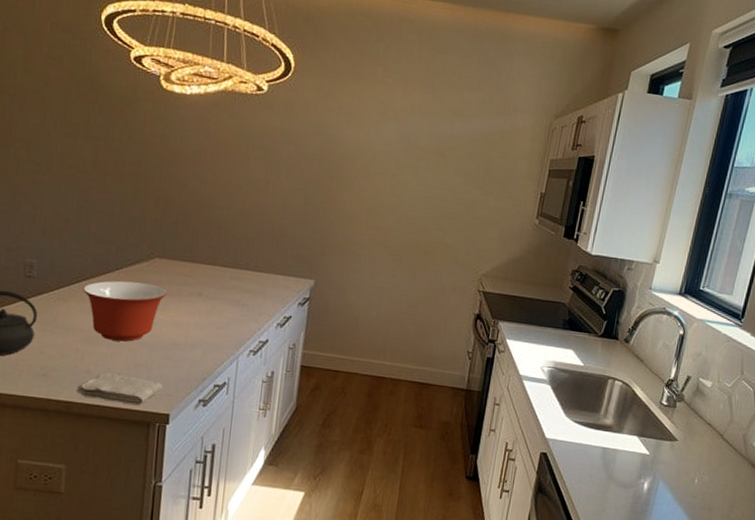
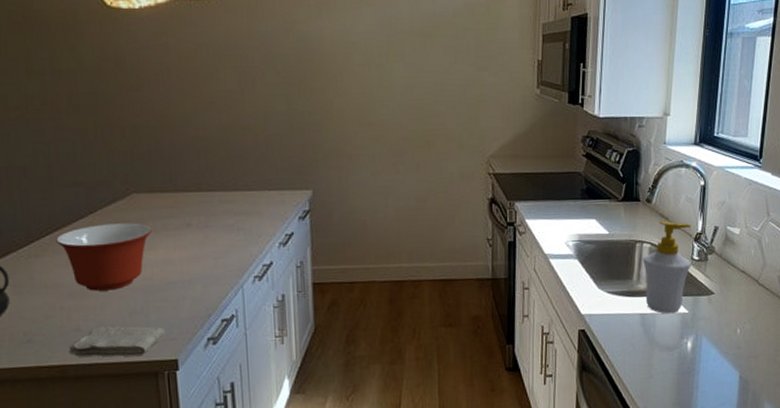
soap bottle: none [609,362,665,453] -> present [642,221,692,314]

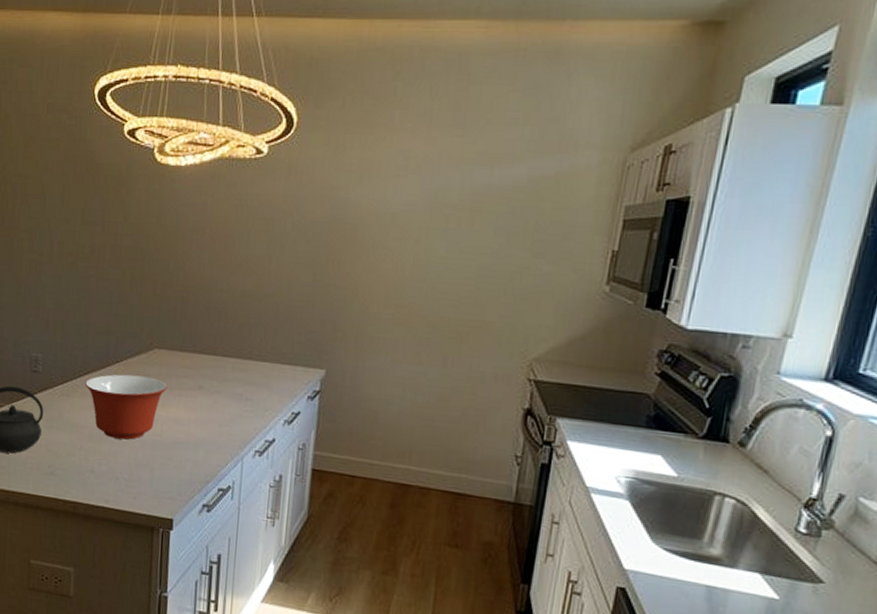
washcloth: present [69,326,166,357] -> none [82,472,167,508]
soap bottle: present [642,221,692,314] -> none [716,473,803,596]

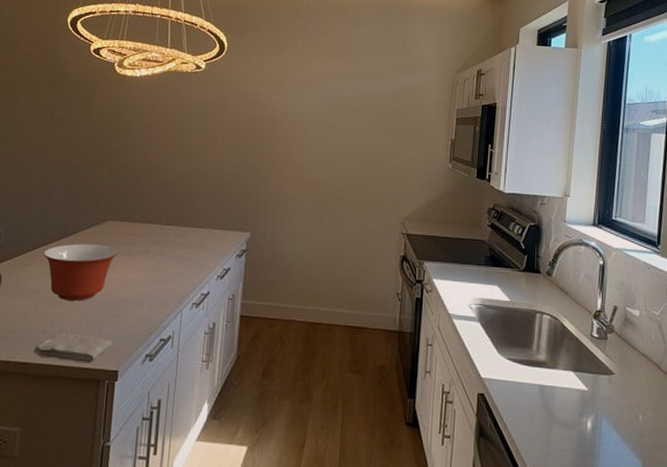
washcloth: none [82,472,167,508] -> present [33,332,114,363]

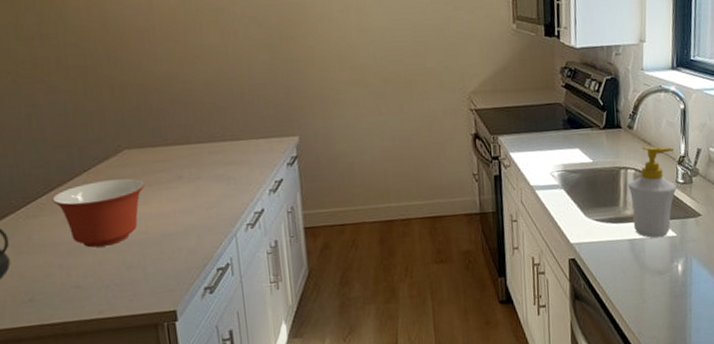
washcloth: present [33,332,114,363] -> none [69,279,164,313]
soap bottle: none [542,295,591,390] -> present [627,146,677,239]

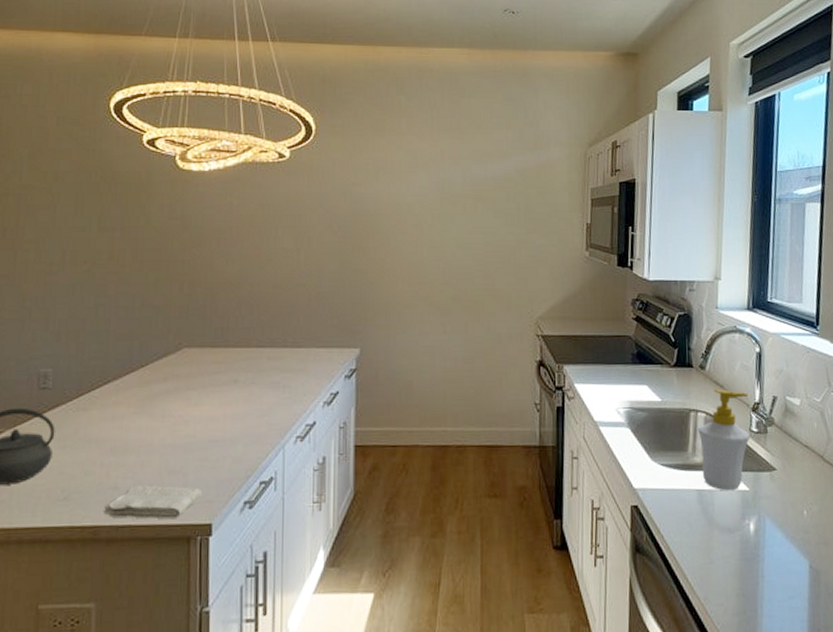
mixing bowl: present [52,178,145,248] -> none [105,377,199,448]
washcloth: none [69,279,164,313] -> present [104,485,203,519]

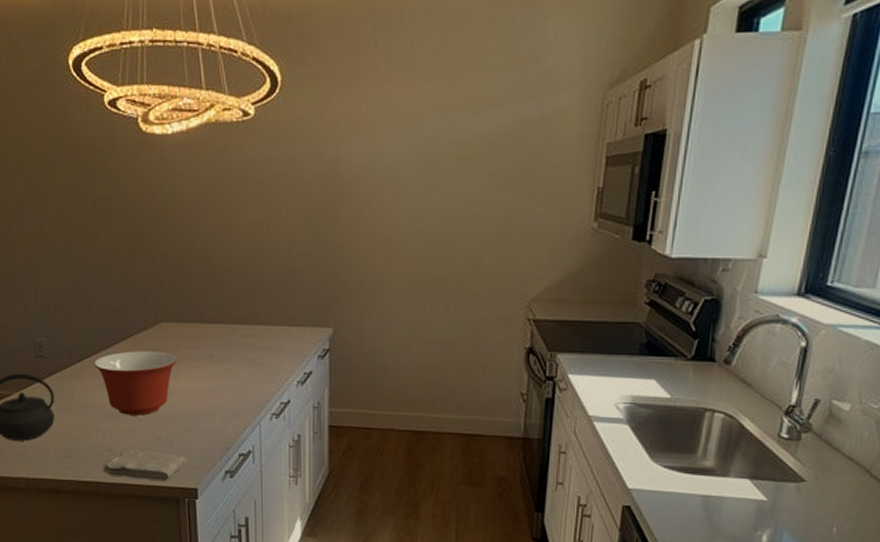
mixing bowl: none [105,377,199,448] -> present [94,351,178,415]
soap bottle: present [697,389,750,491] -> none [711,388,783,500]

